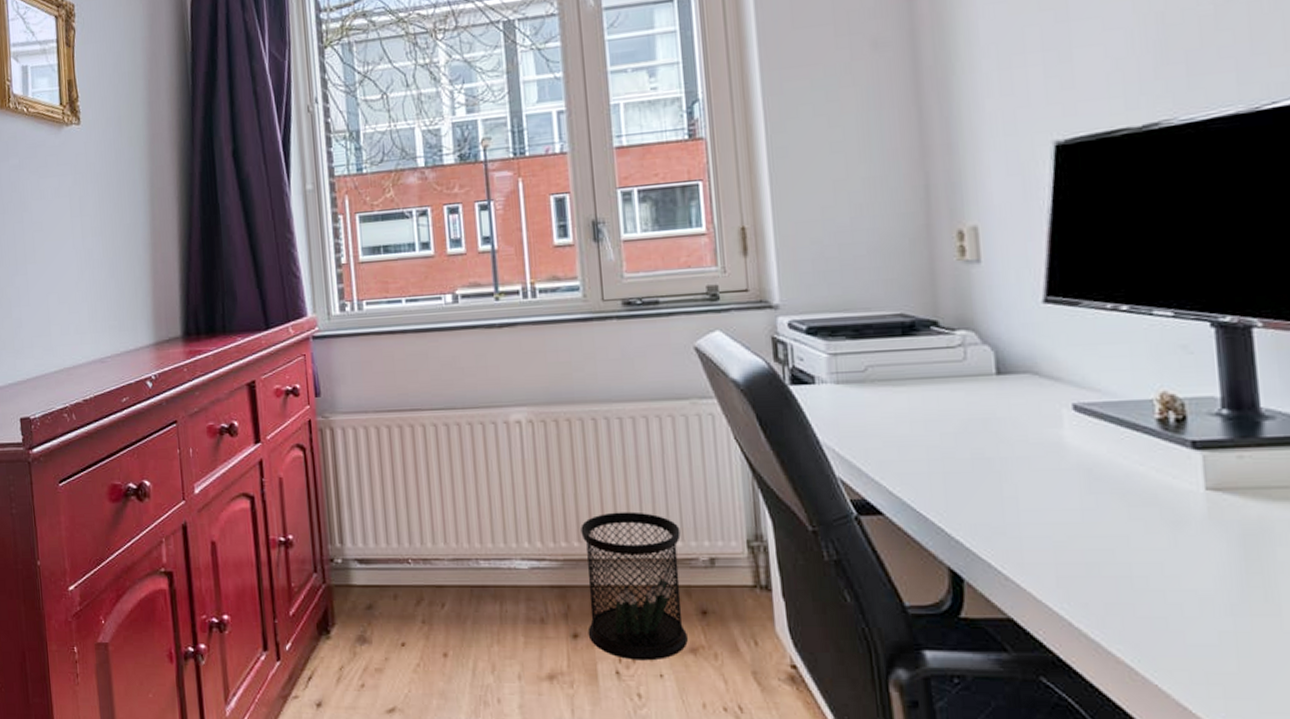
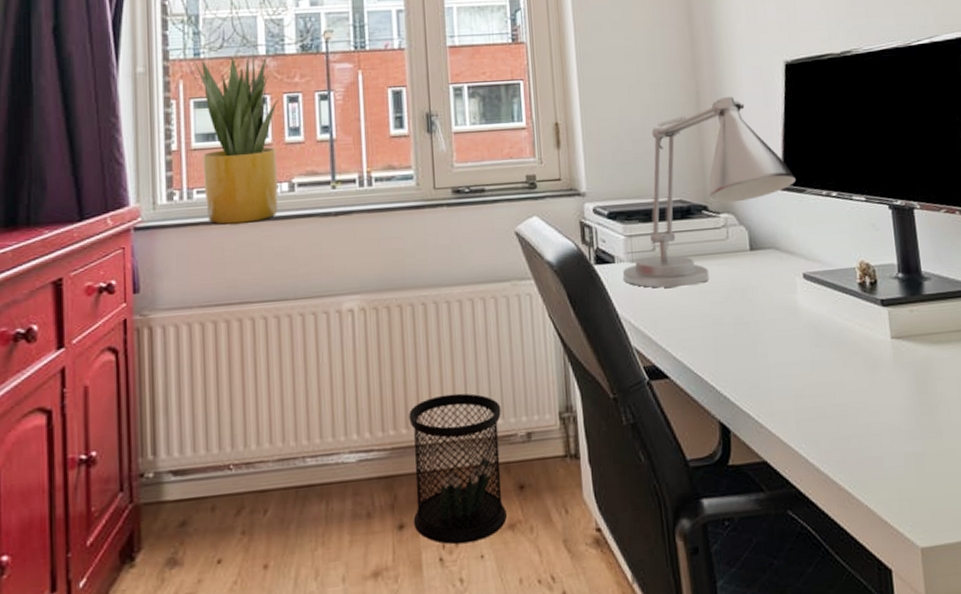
planter: none [356,162,443,335] -> present [192,49,281,225]
desk lamp: none [824,188,1066,415] -> present [622,96,796,288]

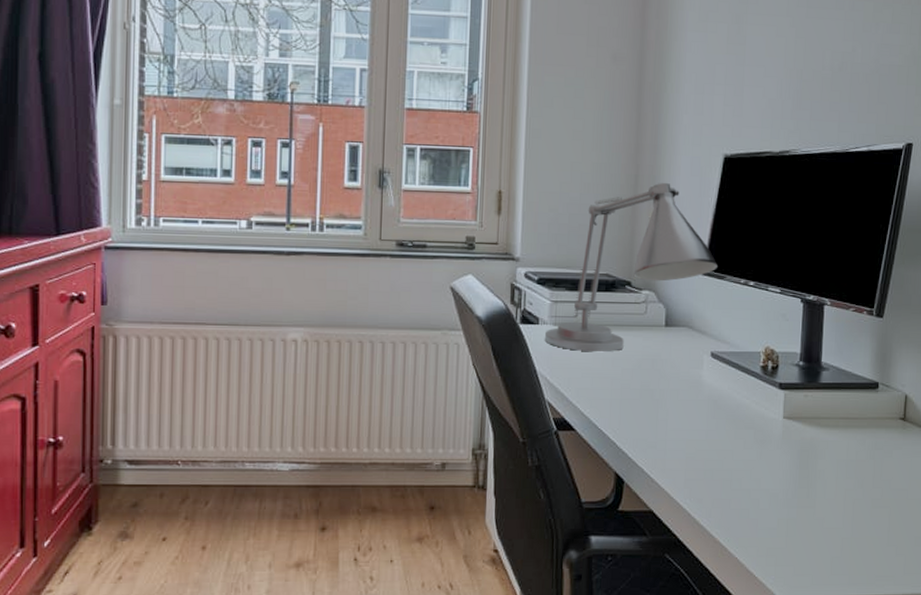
planter: present [192,49,281,225] -> none [166,93,245,253]
pencil holder: present [409,393,507,544] -> none [334,423,421,549]

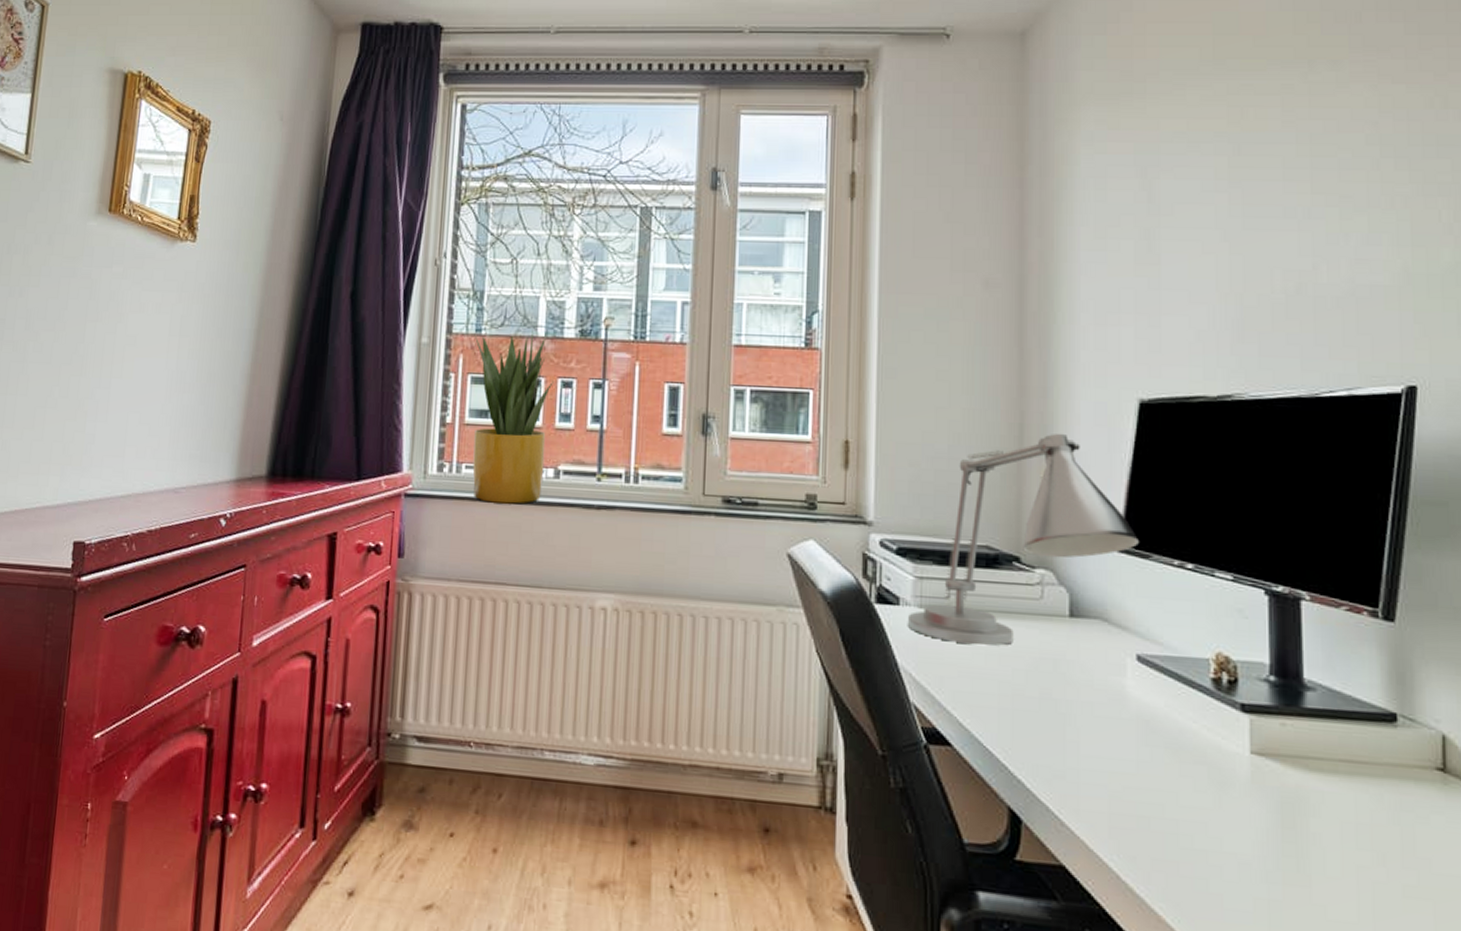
planter: none [166,93,245,253] -> present [472,330,555,504]

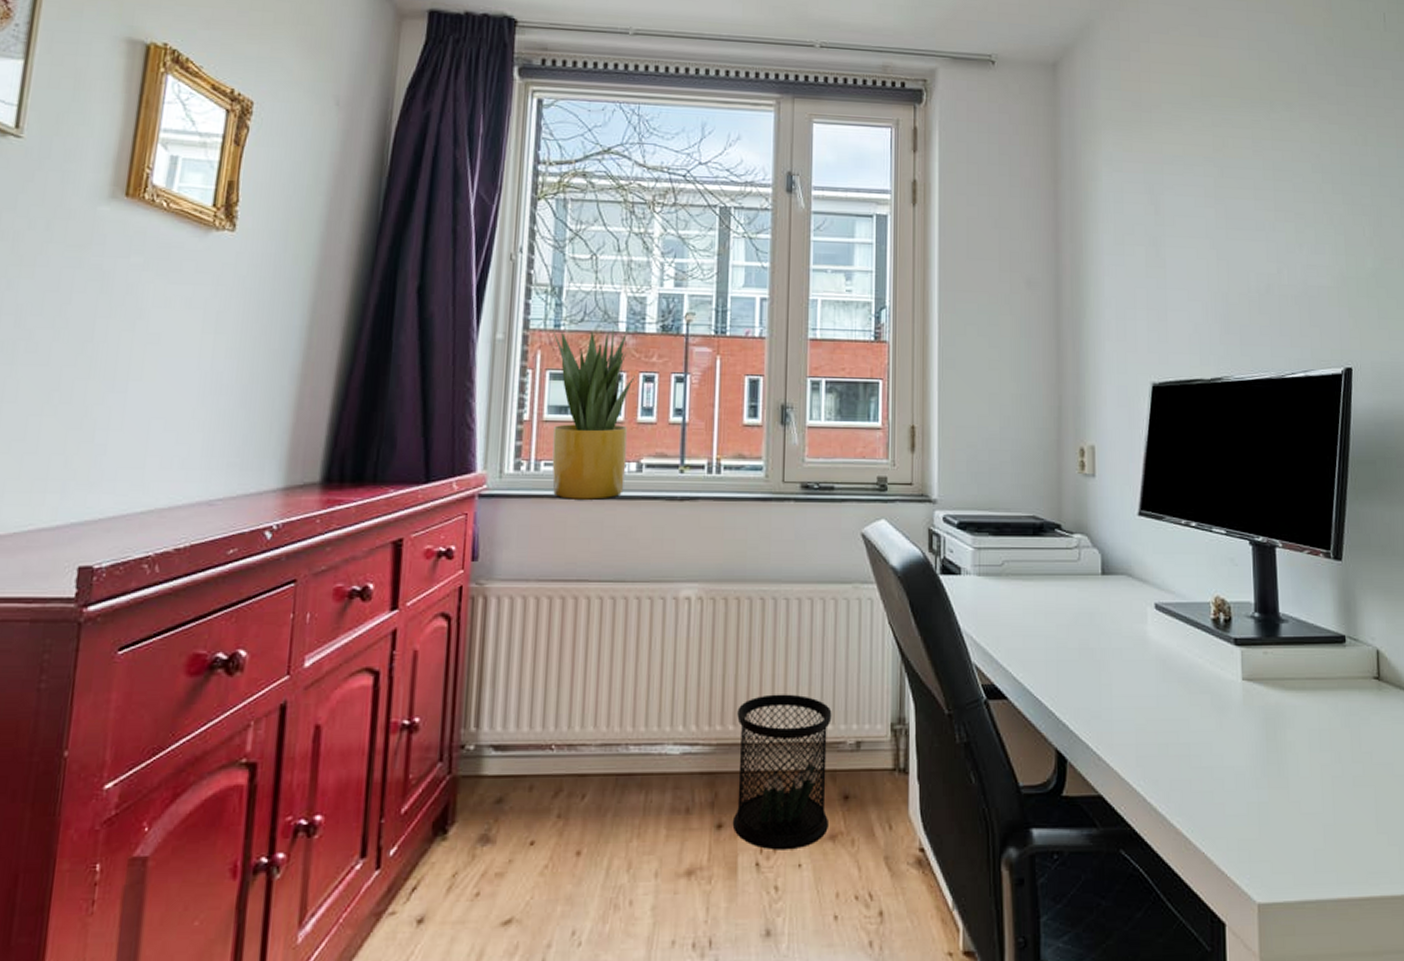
pencil holder: none [646,714,752,877] -> present [732,694,832,850]
desk lamp: present [907,433,1139,647] -> none [968,413,1154,606]

